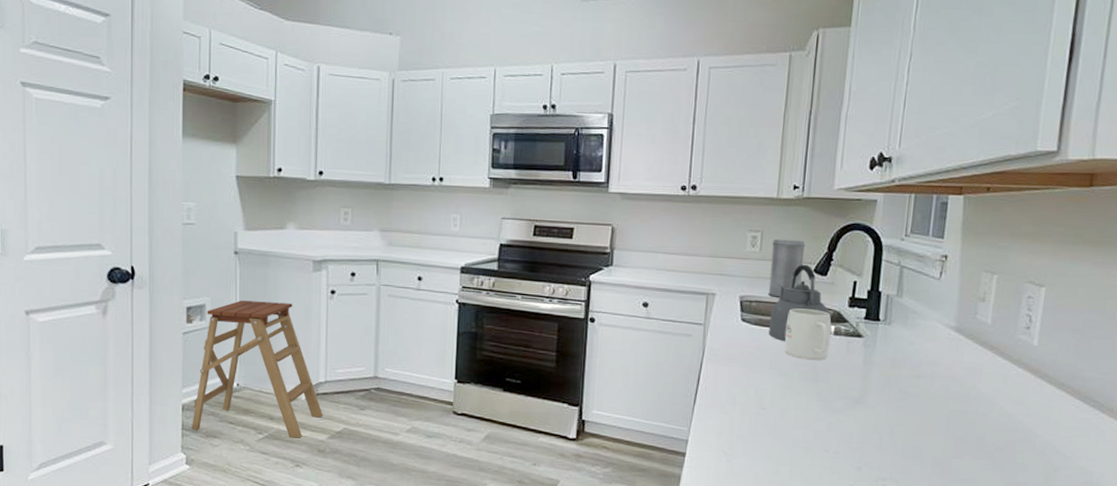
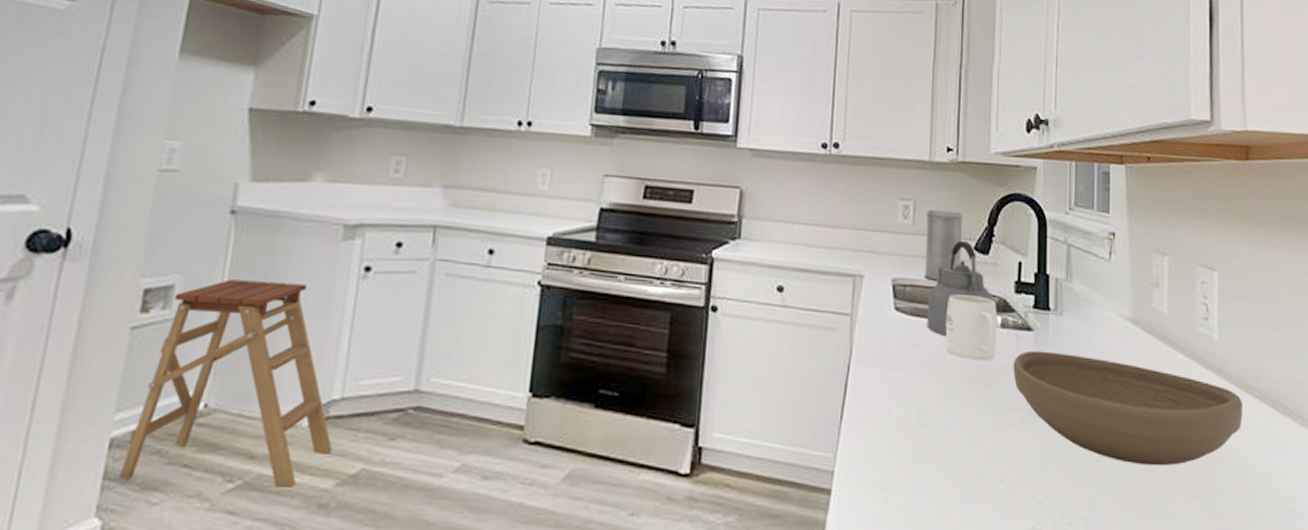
bowl: none [842,353,1054,445] -> present [1013,350,1243,466]

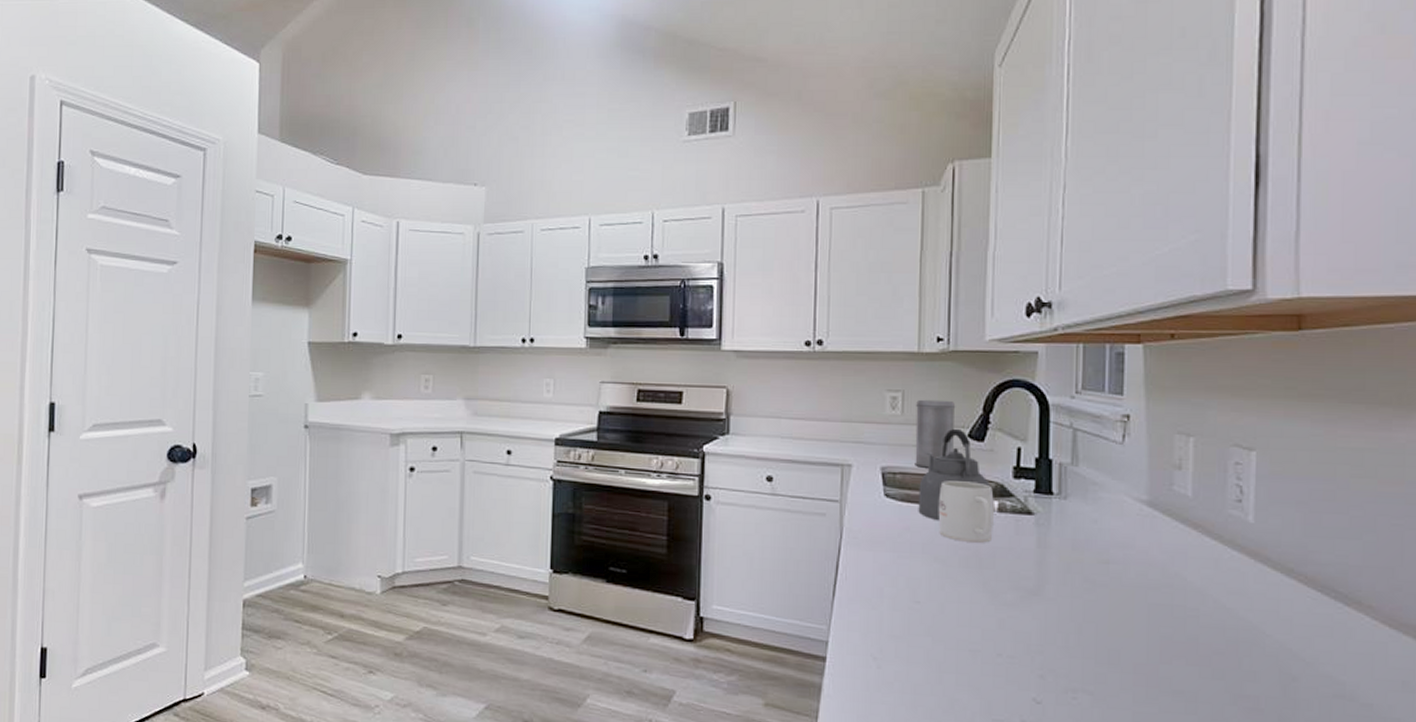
step ladder: present [119,279,332,487] -> none [253,480,400,640]
bowl: present [1013,350,1243,466] -> none [1011,533,1282,647]

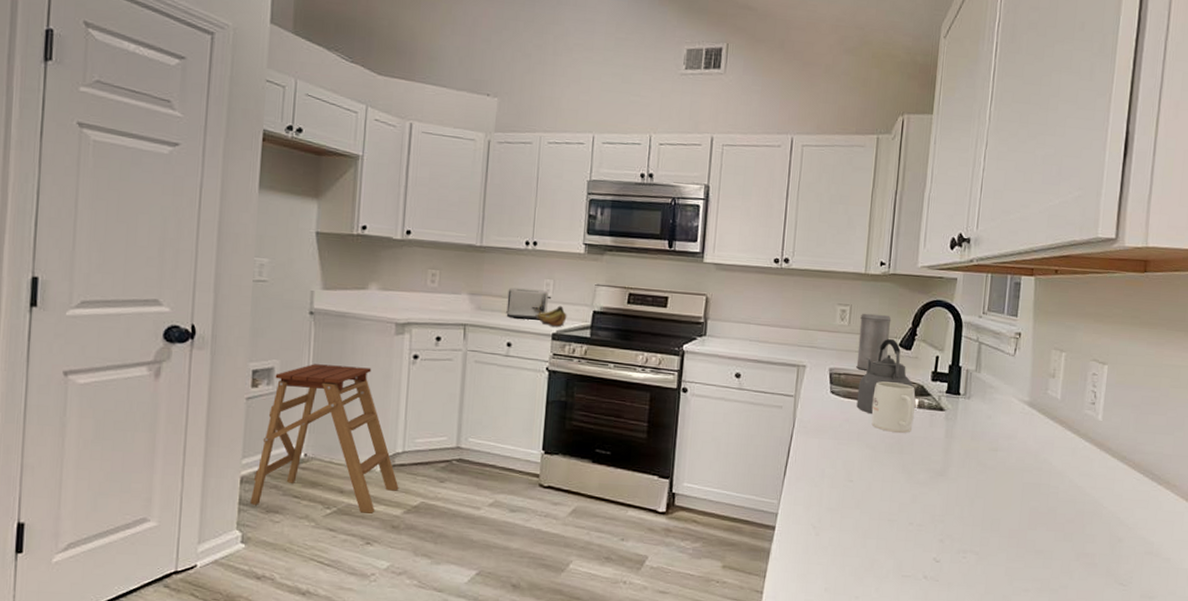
step ladder: none [253,480,400,640] -> present [250,364,399,514]
toaster: none [504,390,553,424] -> present [506,287,552,320]
fruit: none [536,407,570,432] -> present [535,305,567,328]

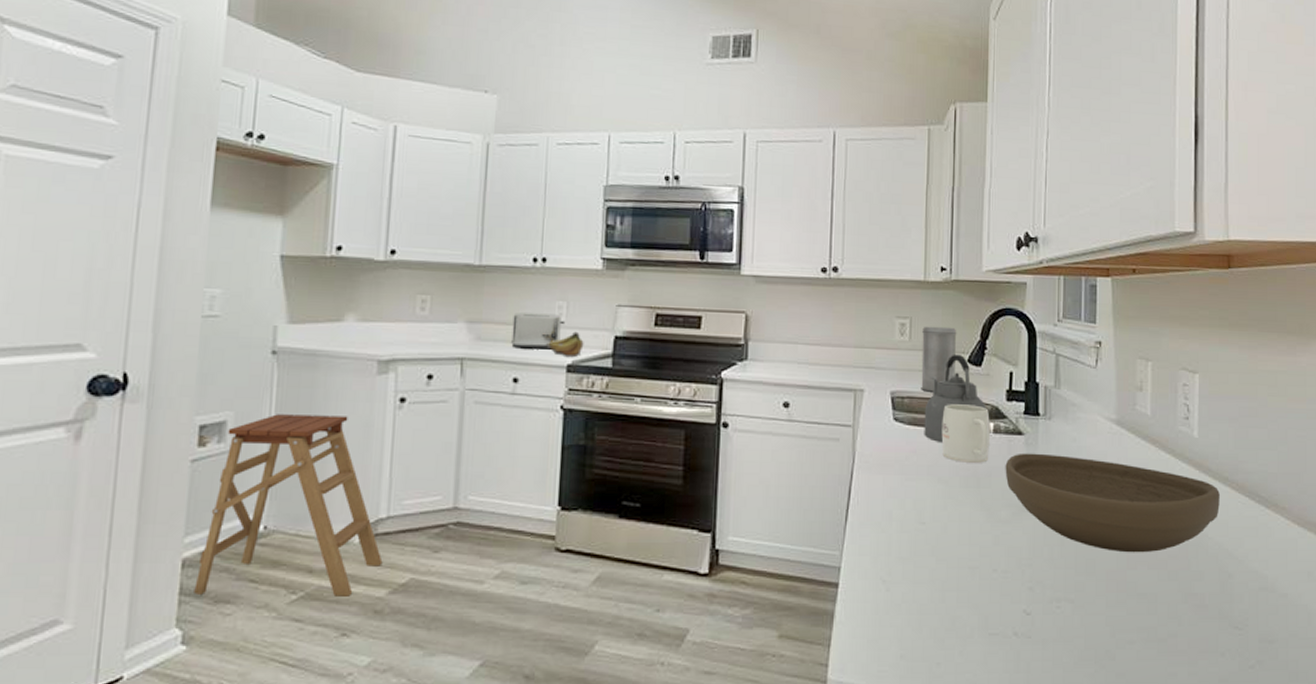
bowl: none [925,426,1117,517] -> present [1005,453,1220,553]

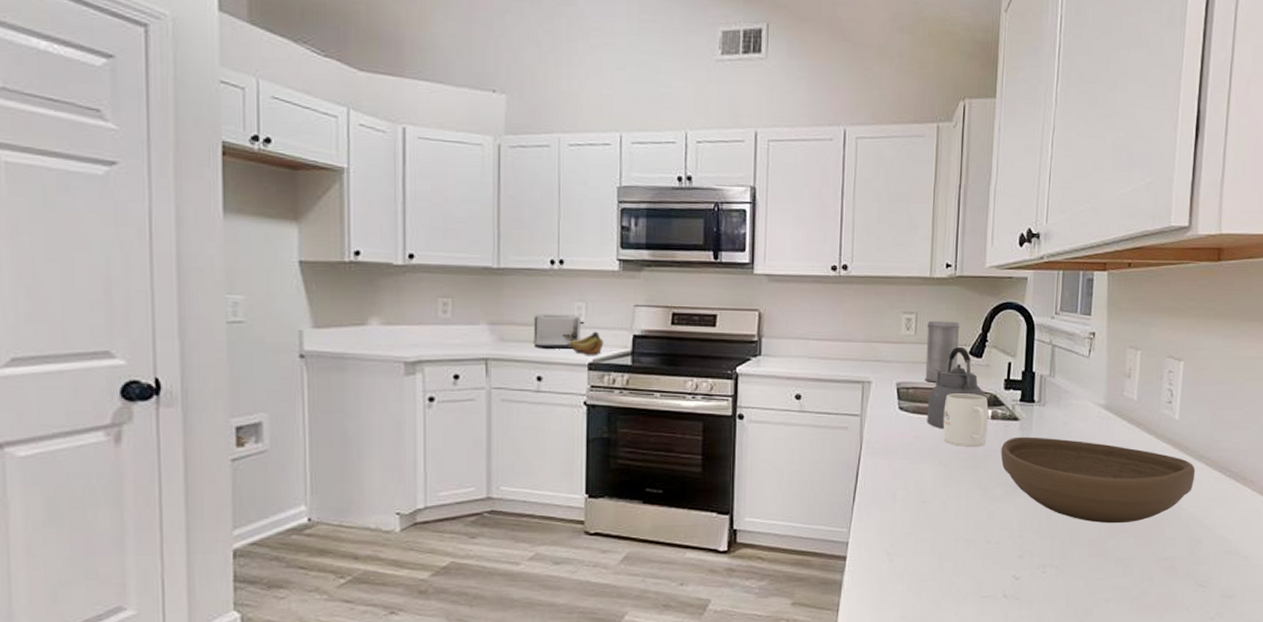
step ladder: present [194,414,383,597] -> none [247,415,424,581]

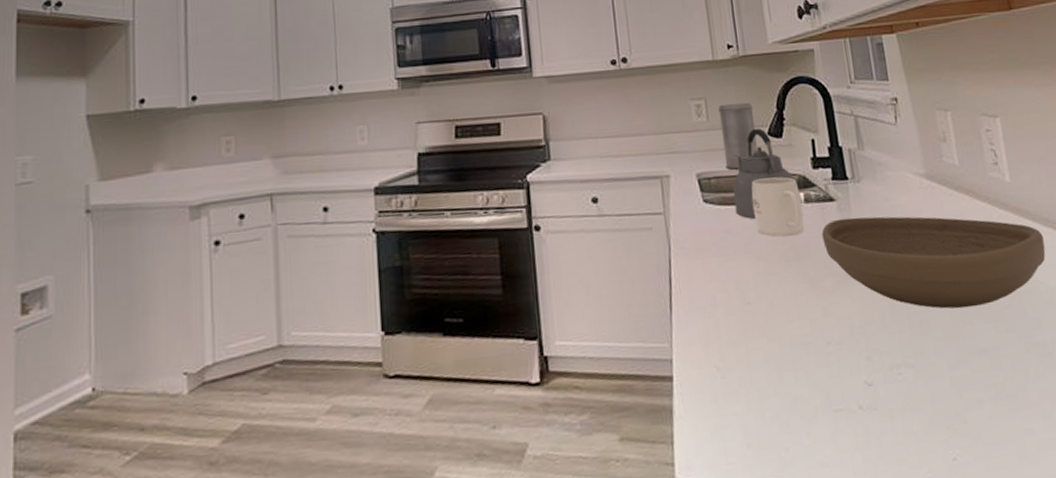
toaster: present [533,314,585,349] -> none [316,139,368,178]
fruit: present [567,331,604,357] -> none [352,153,389,181]

